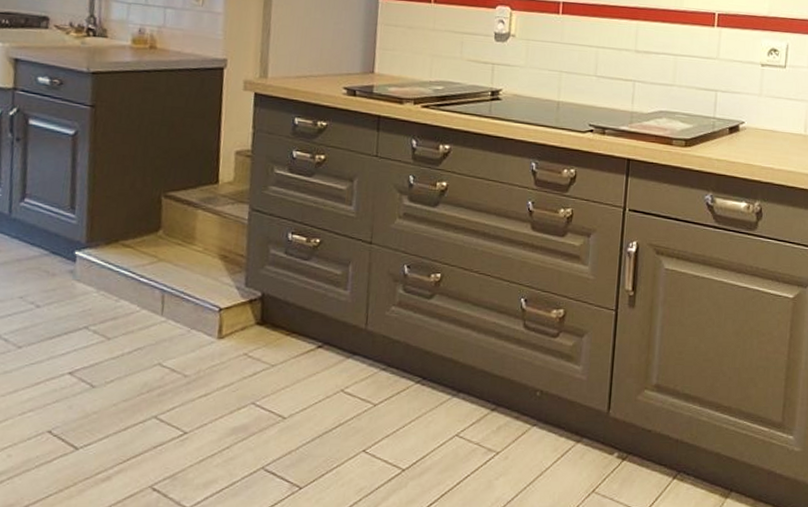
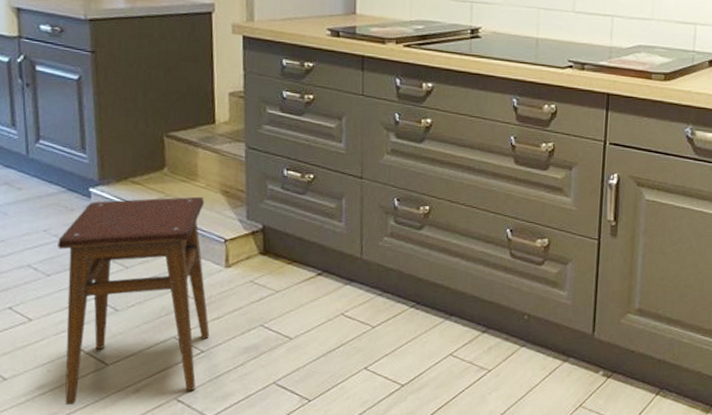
stool: none [24,261,201,496] -> present [58,196,209,406]

